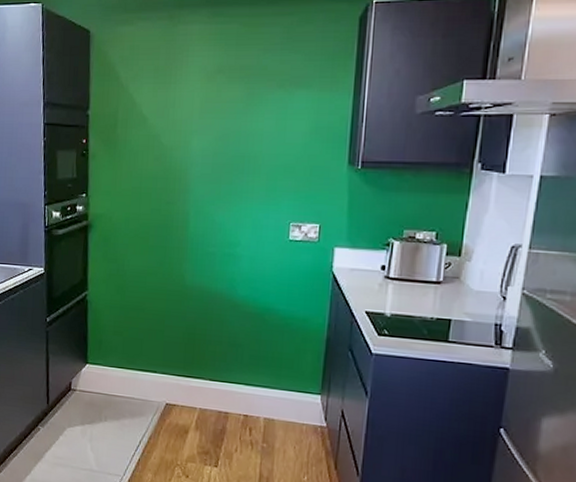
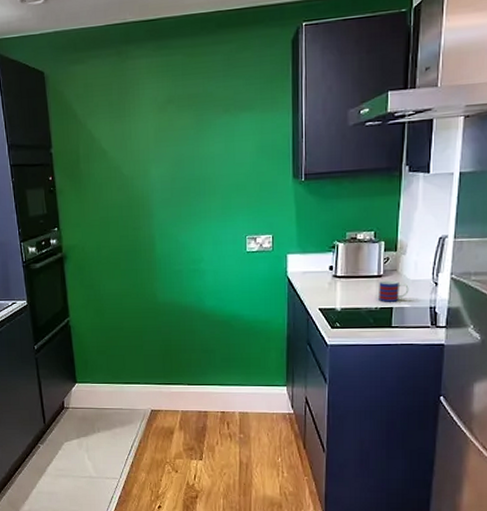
mug: none [435,288,472,314] -> present [379,280,409,302]

